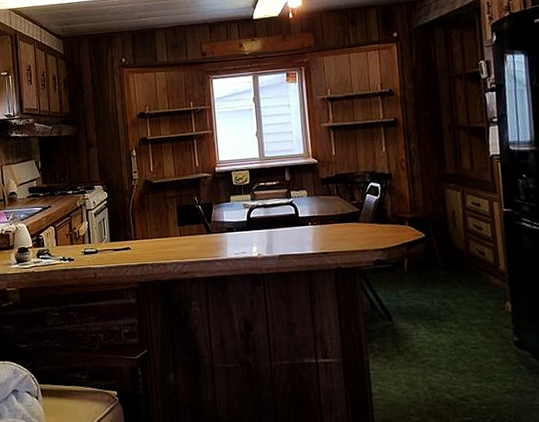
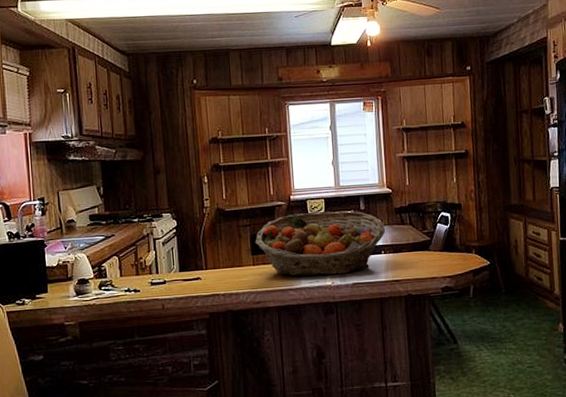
fruit basket: none [181,181,313,248] -> present [255,210,386,277]

